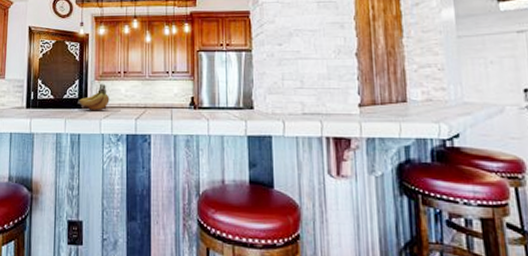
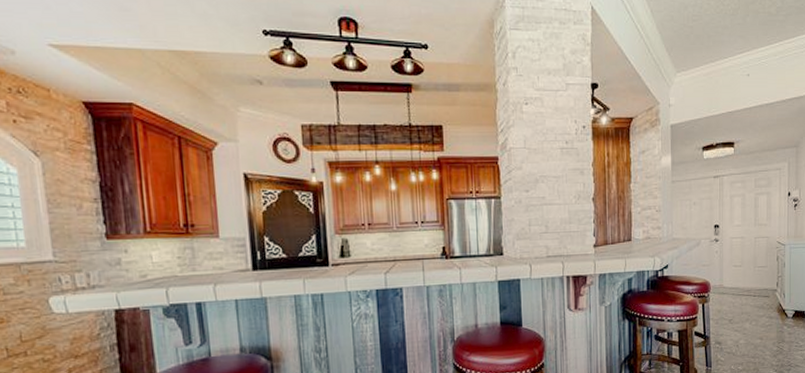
fruit: present [78,88,110,111] -> none [317,243,354,269]

